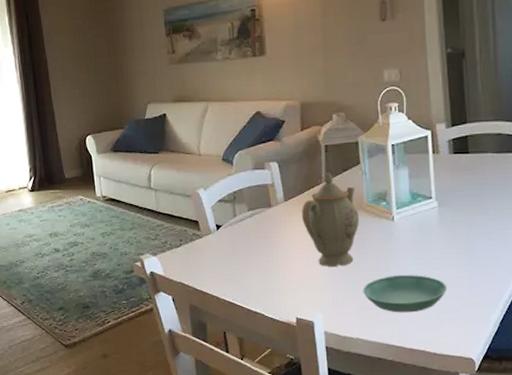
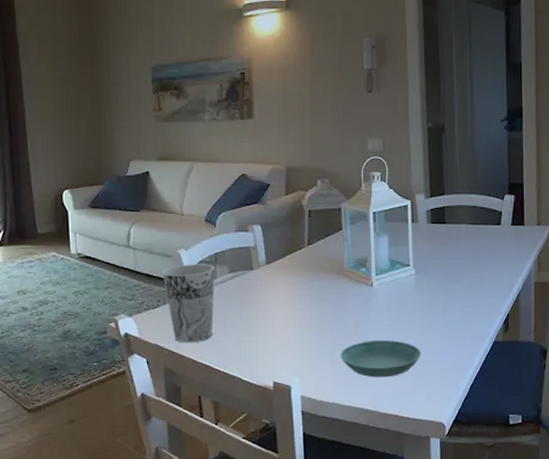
cup: none [183,202,235,281] -> present [162,264,215,343]
teapot: present [302,172,360,267] -> none [283,237,340,331]

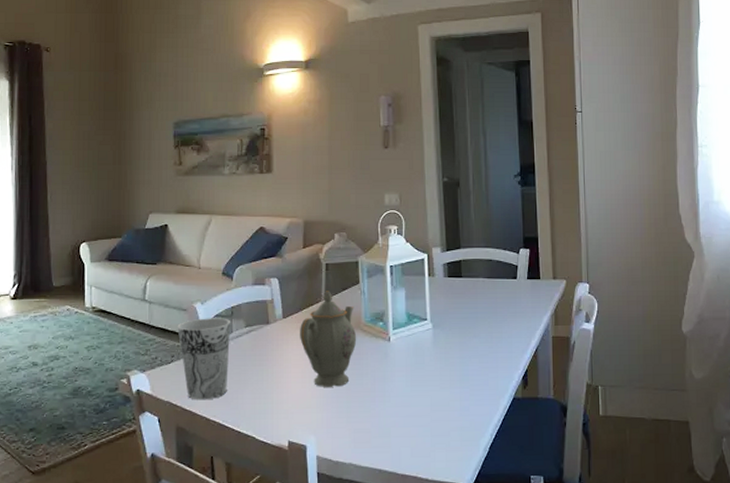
teapot: none [283,237,340,331] -> present [300,291,357,387]
saucer: present [340,340,422,378] -> none [357,397,440,437]

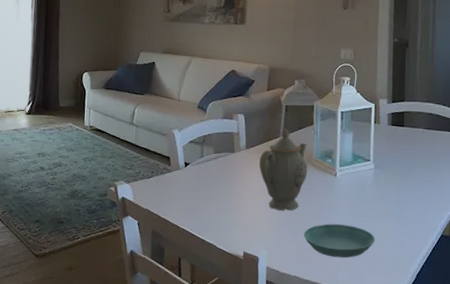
cup: present [177,318,231,400] -> none [158,143,203,211]
saucer: none [357,397,440,437] -> present [303,224,376,258]

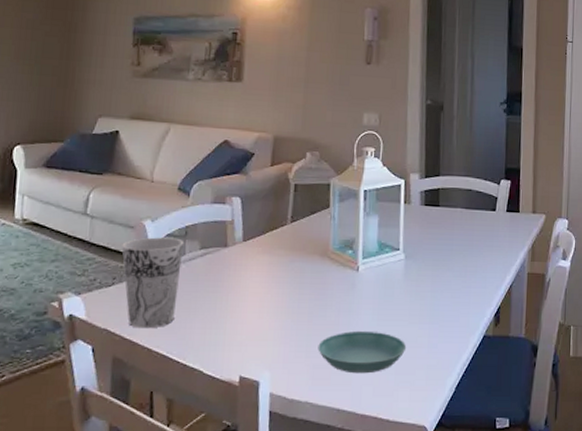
cup: none [158,143,203,211] -> present [122,237,185,329]
teapot: present [259,128,308,211] -> none [260,213,323,318]

